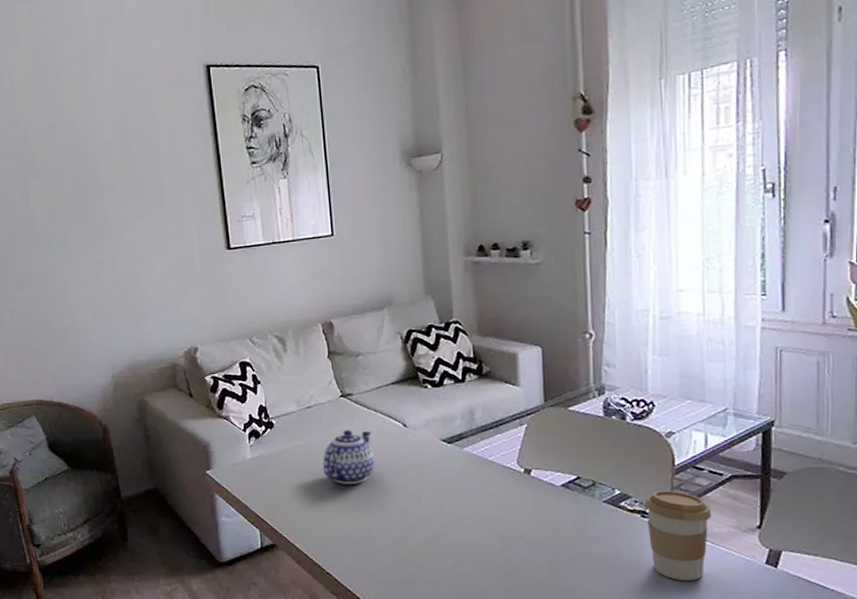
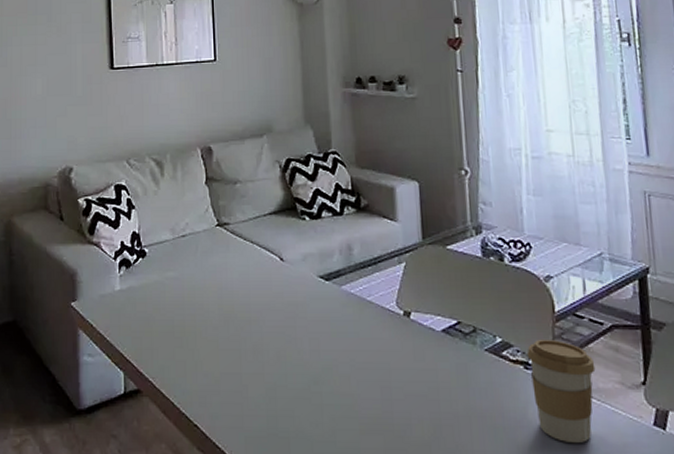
teapot: present [323,430,376,484] -> none [195,262,251,322]

